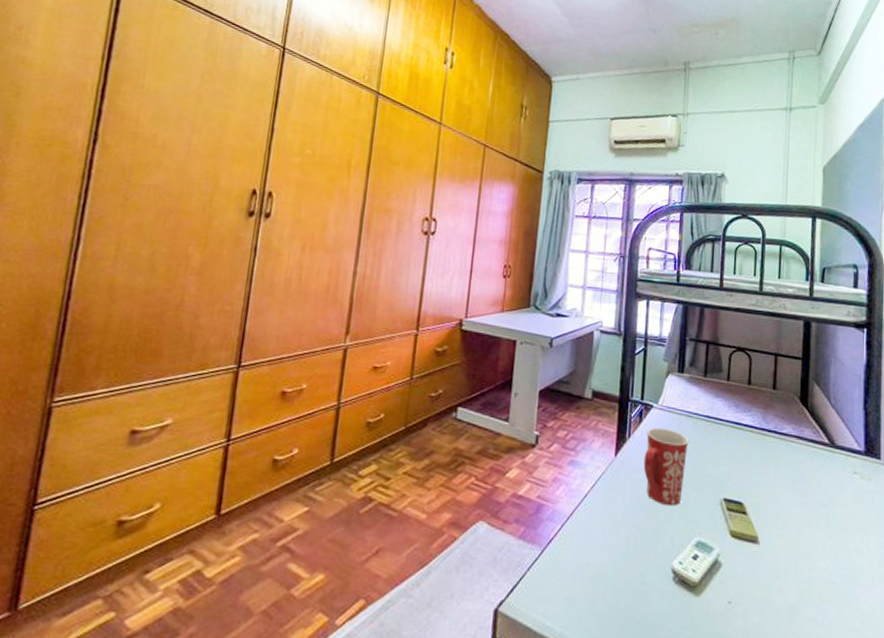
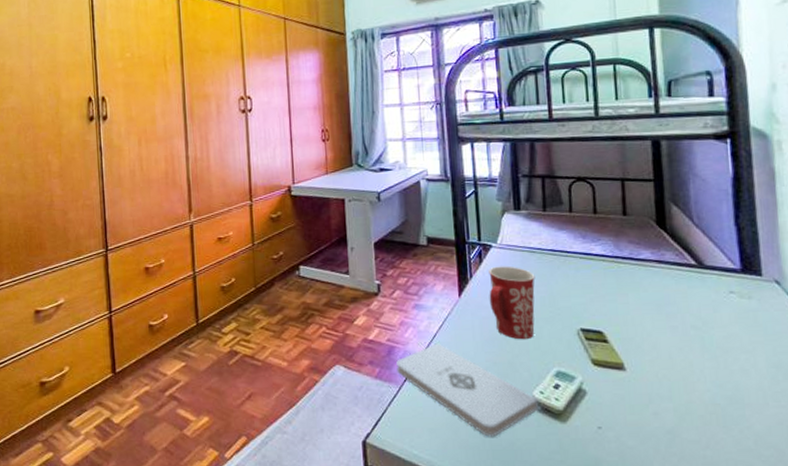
notepad: none [542,504,677,609] -> present [396,343,539,437]

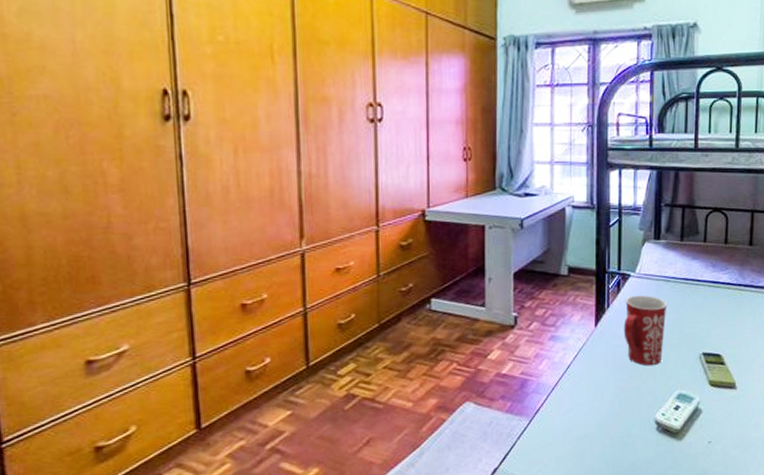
notepad: present [396,343,539,437] -> none [529,373,660,460]

